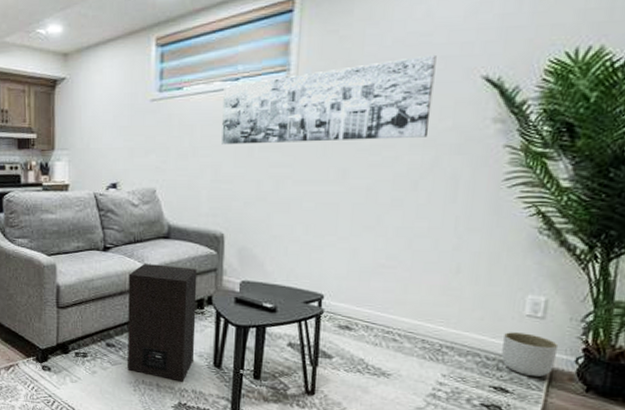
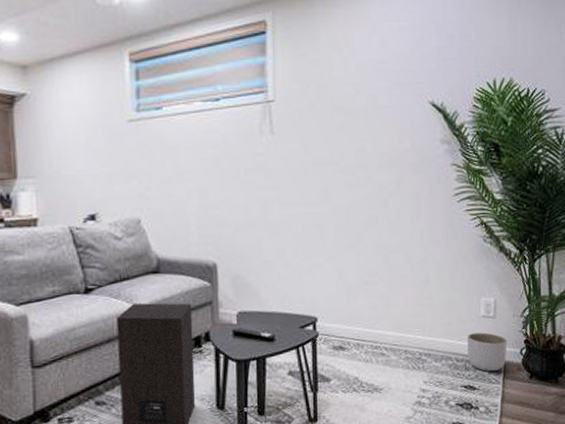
wall art: present [221,54,437,145] -> none [204,81,393,168]

